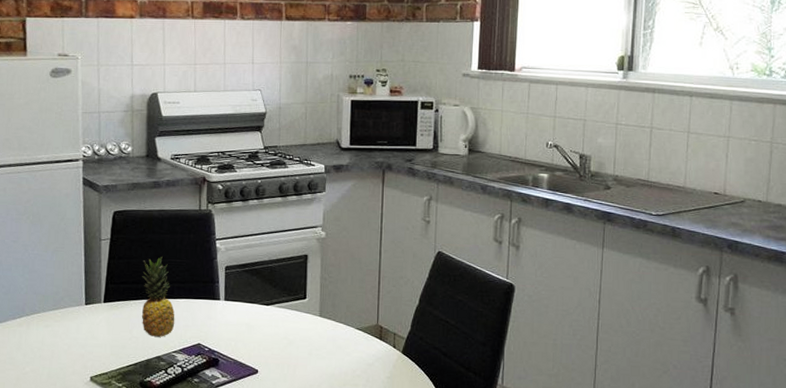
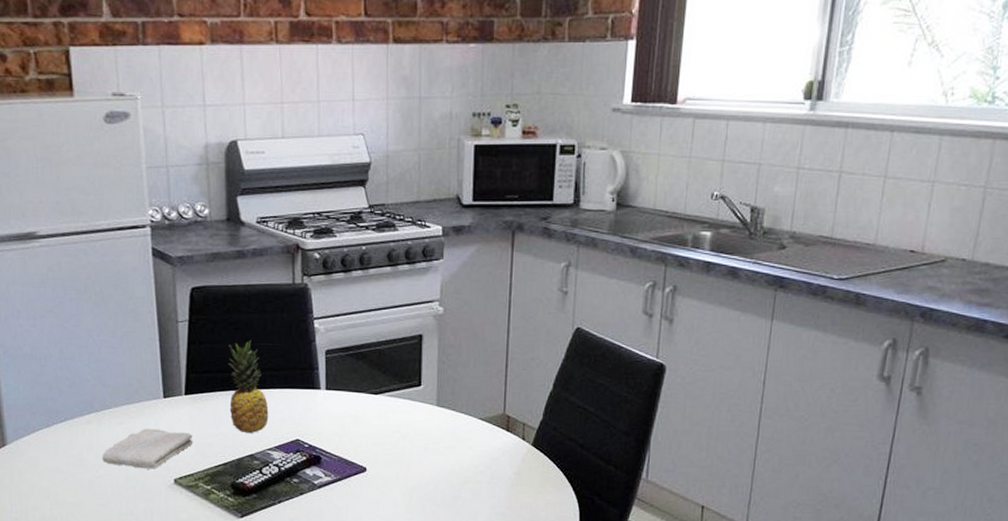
washcloth: none [29,331,109,368] -> present [102,428,193,469]

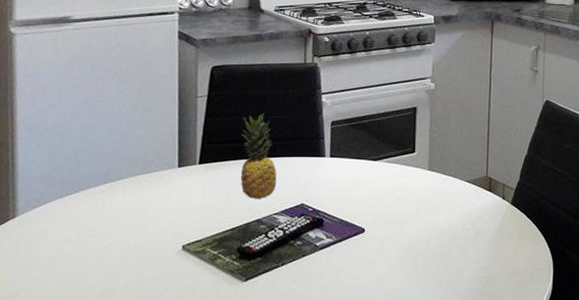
washcloth: present [102,428,193,469] -> none [113,197,204,236]

